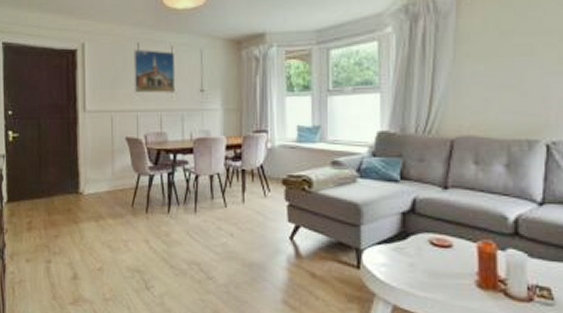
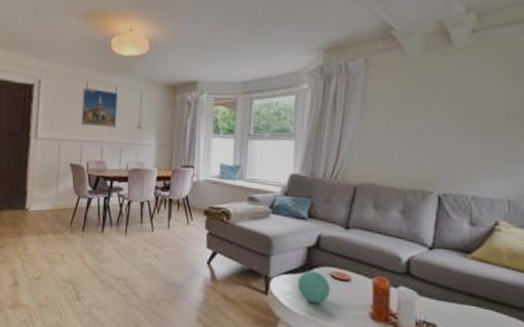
decorative ball: none [393,238,431,275] -> present [298,270,331,304]

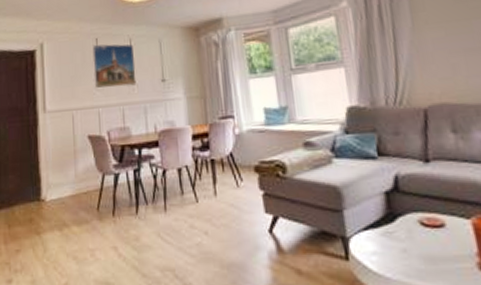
decorative ball: present [298,270,331,304] -> none [382,220,425,263]

